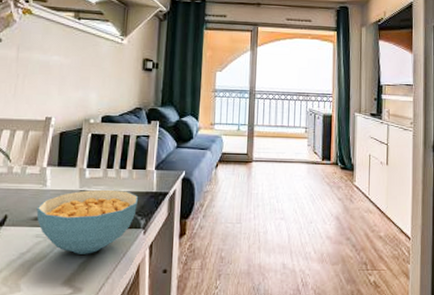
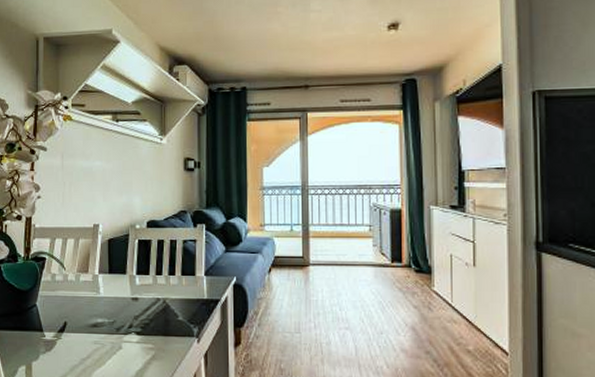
cereal bowl: present [36,189,138,254] -> none [93,296,189,362]

